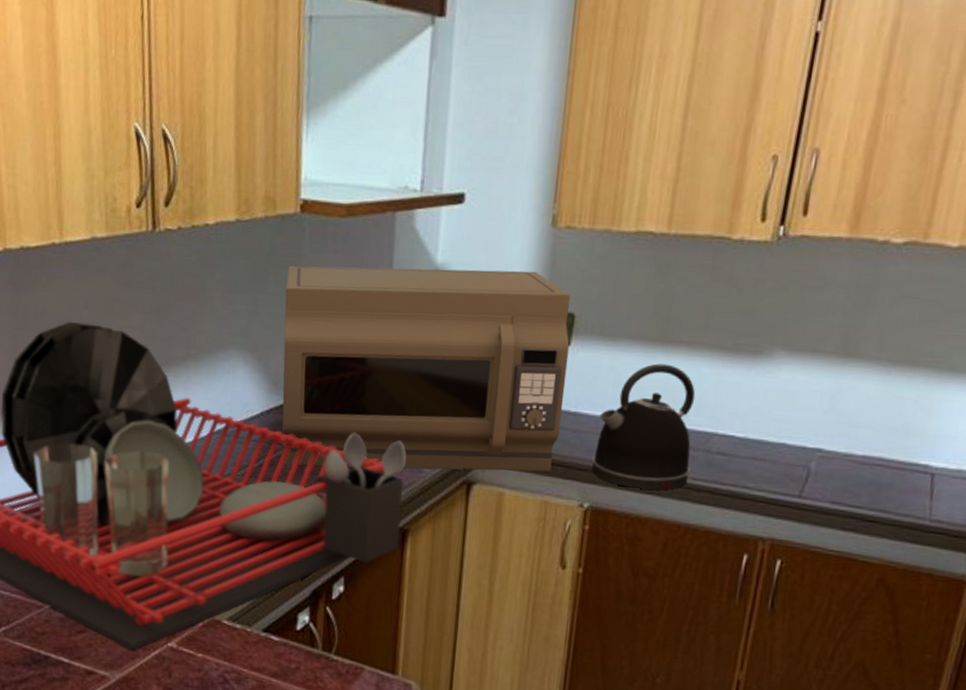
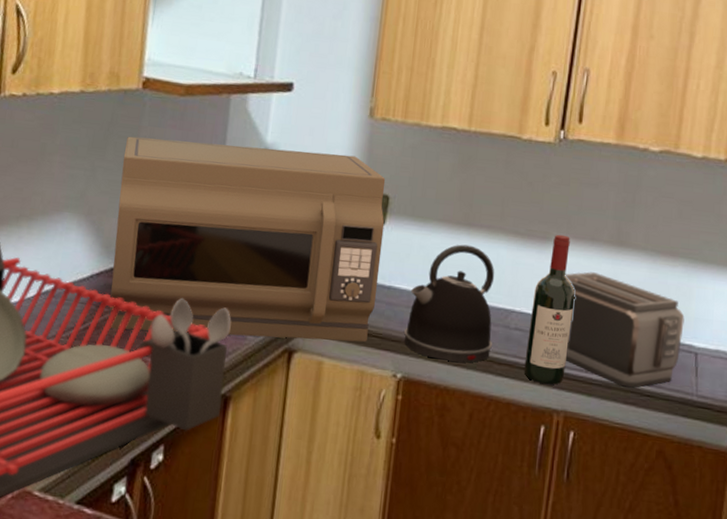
wine bottle: none [726,347,790,511] -> present [524,234,575,385]
toaster: none [774,387,922,513] -> present [565,272,685,388]

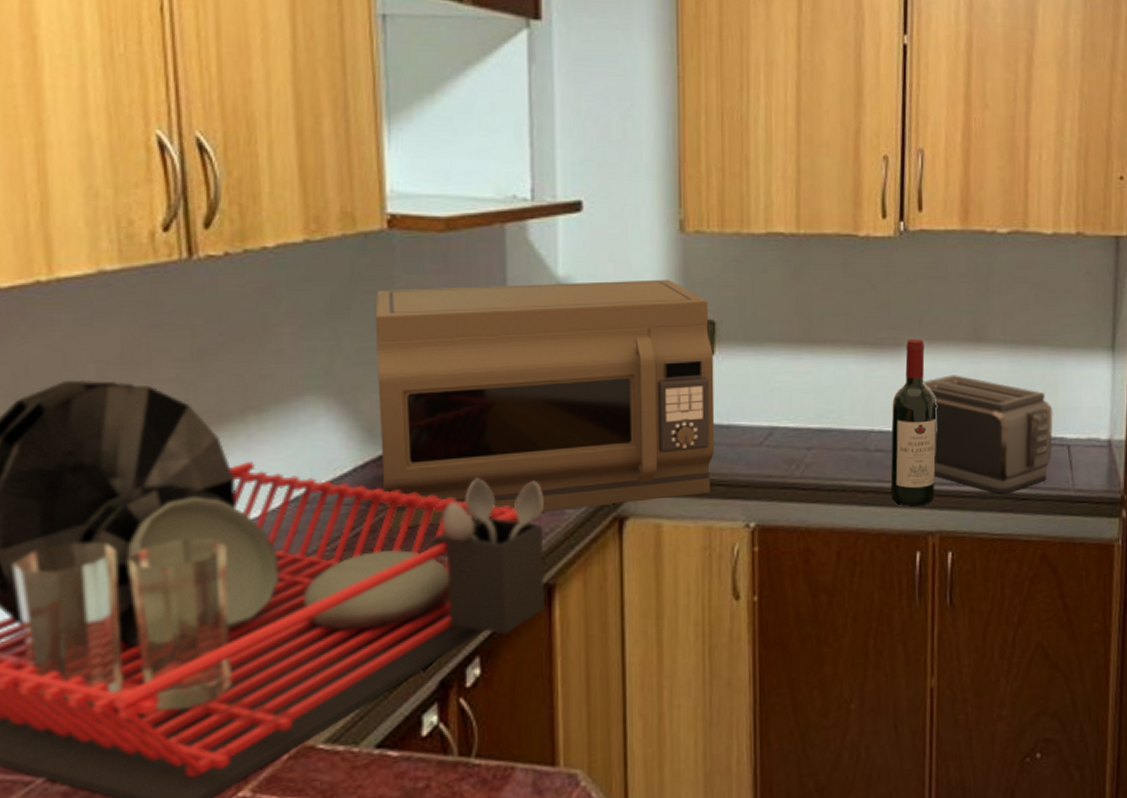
kettle: present [404,244,495,363] -> none [752,365,853,500]

